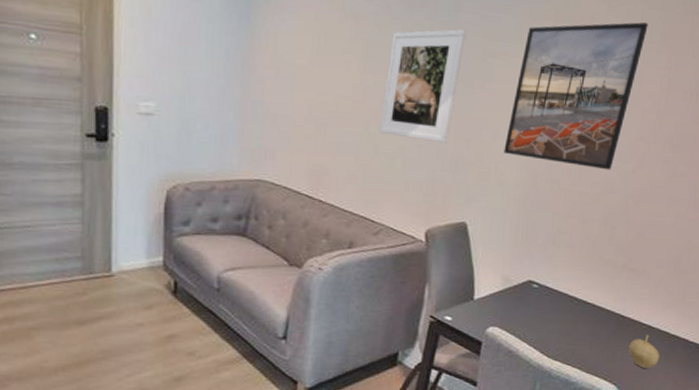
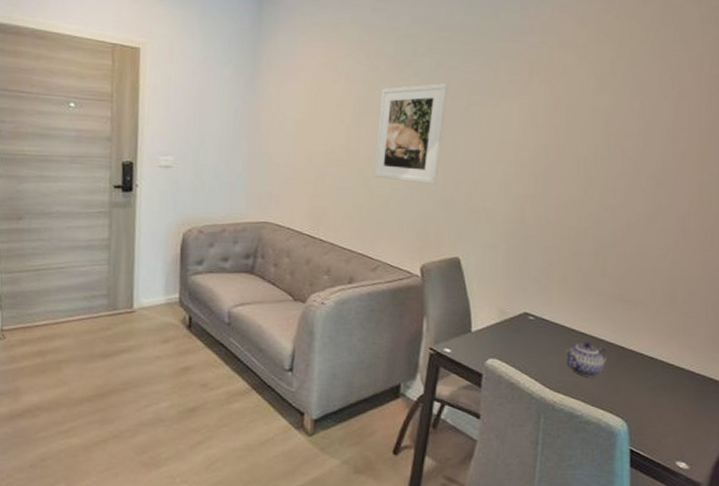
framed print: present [504,22,648,170] -> none [491,70,619,205]
teapot: none [565,310,608,345] -> present [565,342,609,377]
fruit: present [629,335,660,369] -> none [633,367,666,402]

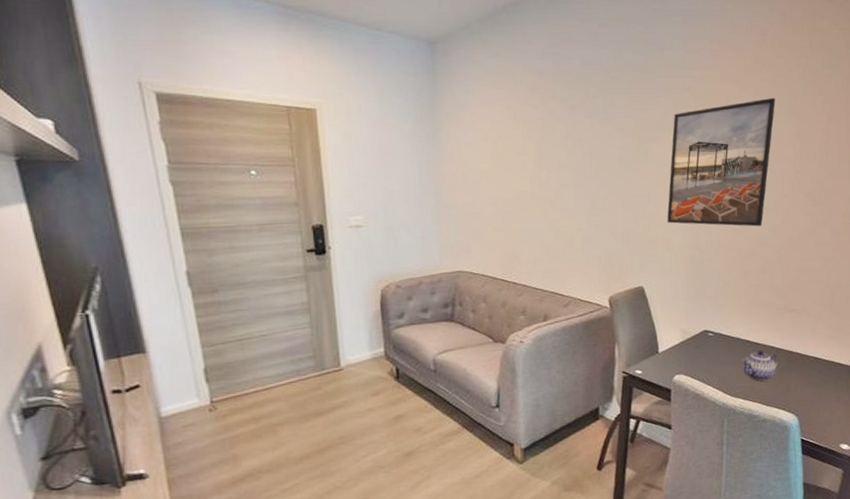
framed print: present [373,83,448,185] -> none [557,123,622,221]
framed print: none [491,70,619,205] -> present [667,98,776,227]

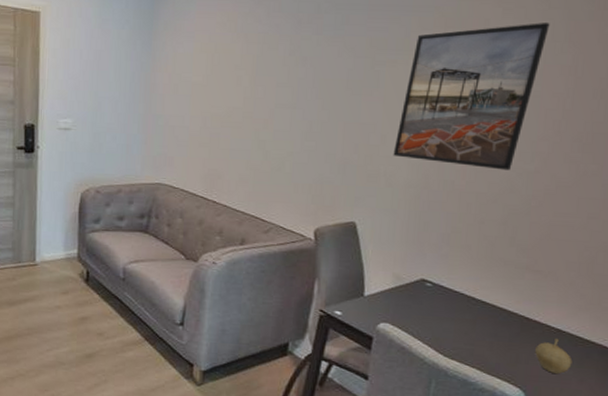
teapot: present [742,350,780,381] -> none [462,311,511,346]
fruit: none [800,366,829,396] -> present [535,339,573,375]

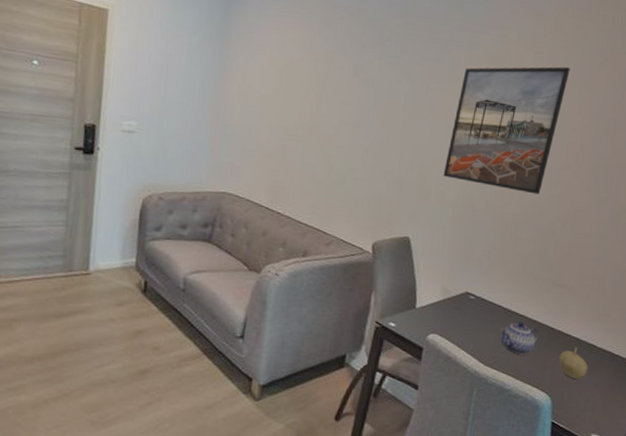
teapot: none [462,311,511,346] -> present [500,322,540,355]

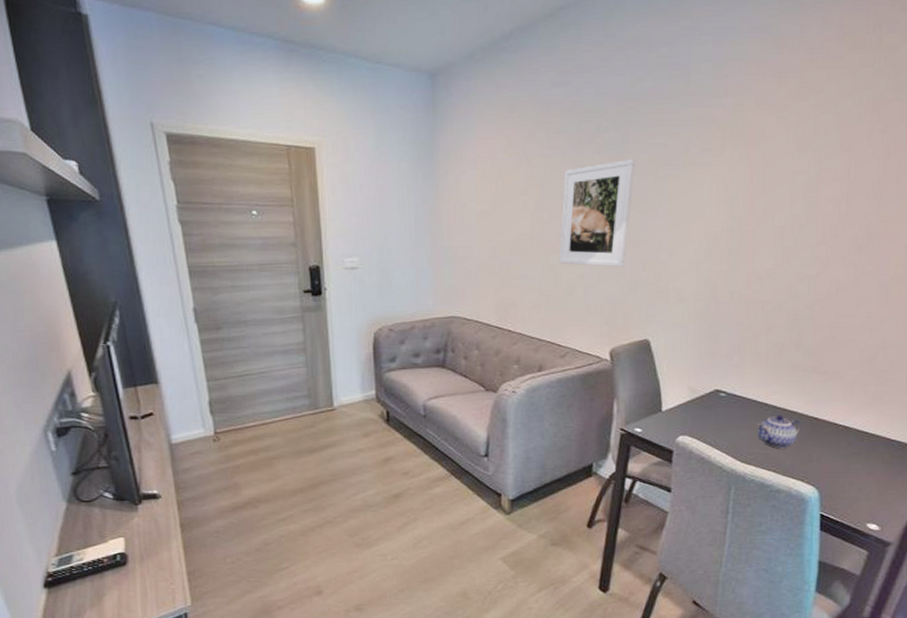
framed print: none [332,68,411,166] -> present [558,159,635,268]
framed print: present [443,66,570,195] -> none [681,129,822,277]
fruit: present [559,347,588,380] -> none [825,436,860,470]

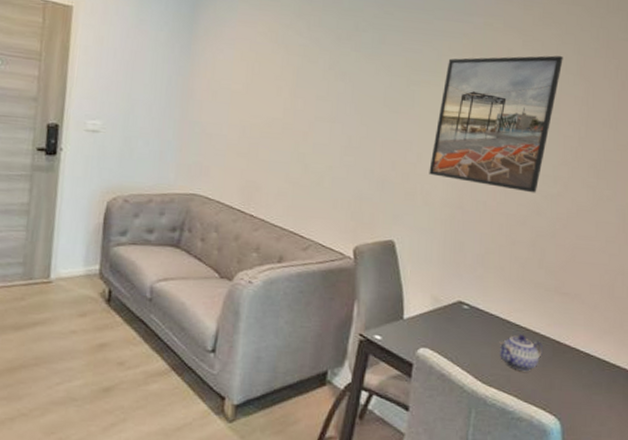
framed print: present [558,159,635,268] -> none [308,60,390,164]
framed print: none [681,129,822,277] -> present [429,55,563,193]

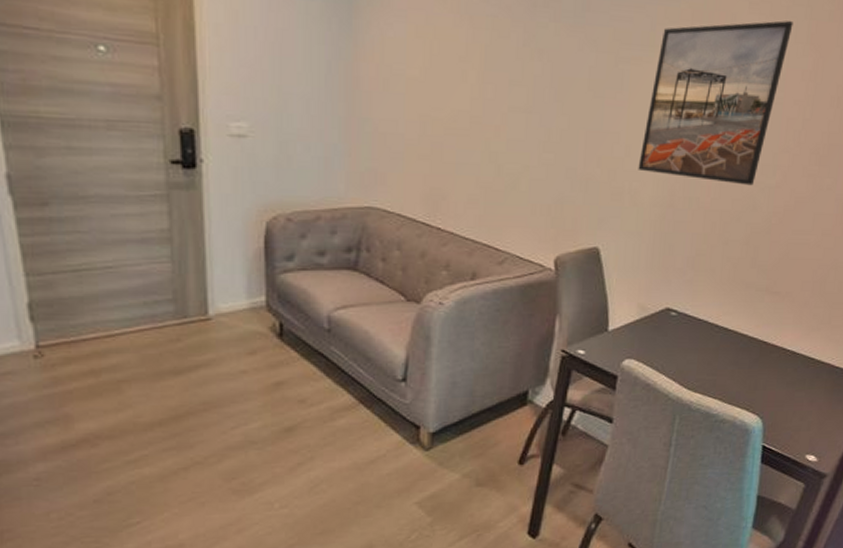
teapot: present [499,334,544,372] -> none [705,338,751,375]

